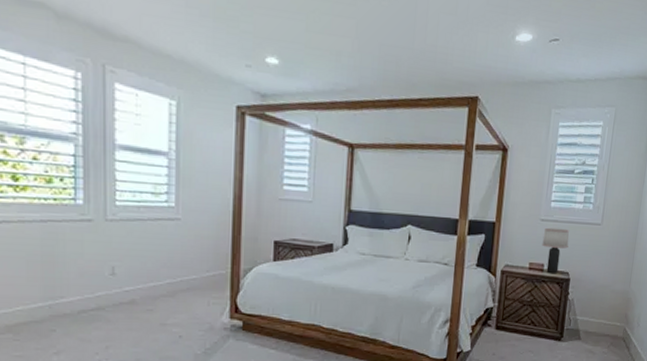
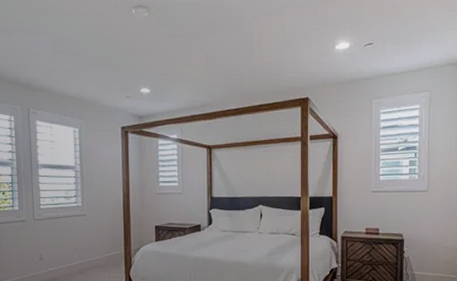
table lamp: present [542,227,569,274] -> none [375,197,399,237]

